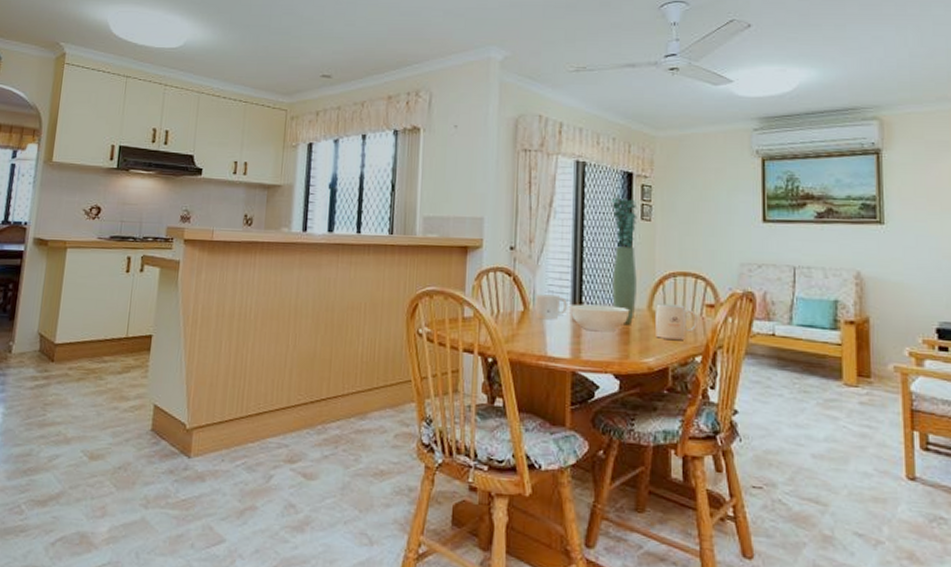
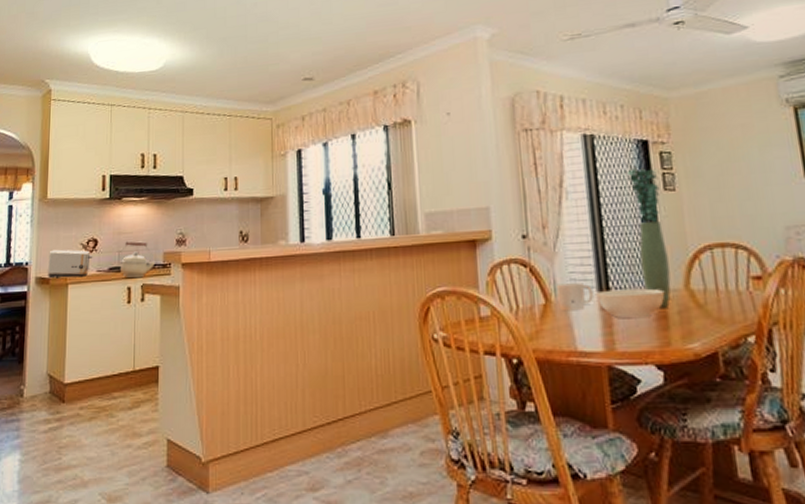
toaster: none [47,212,95,244] -> present [48,249,93,278]
kettle: none [121,212,158,250] -> present [118,241,156,279]
mug: present [654,303,699,340] -> none [693,280,746,320]

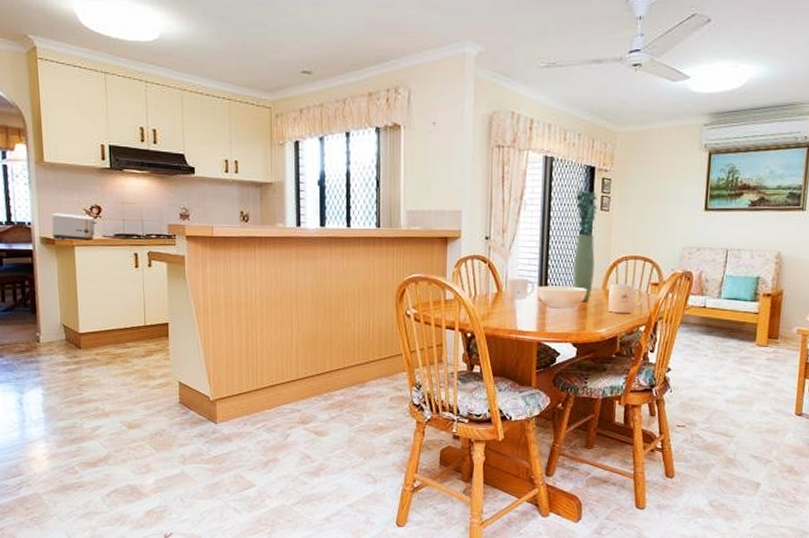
kettle: present [118,241,156,279] -> none [123,210,161,246]
mug: none [693,280,746,320] -> present [607,283,645,313]

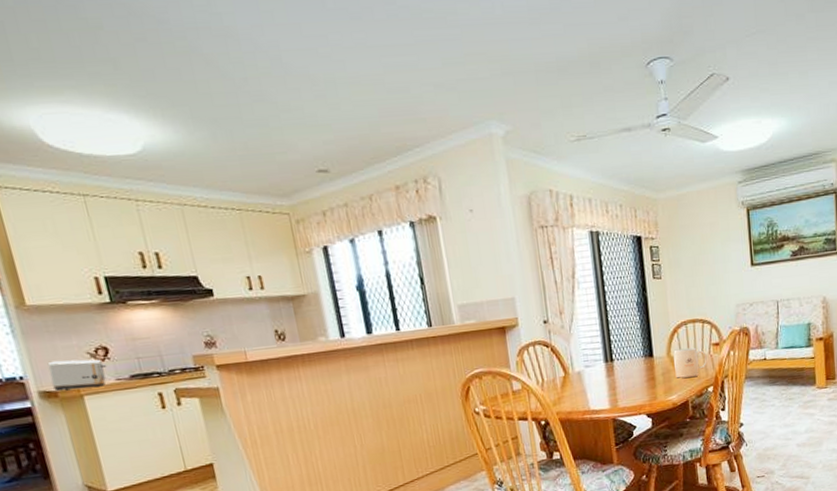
mug: present [507,278,535,300] -> none [573,357,601,381]
bowl: present [537,285,588,309] -> none [603,357,653,383]
vase: present [573,186,598,303] -> none [625,257,658,373]

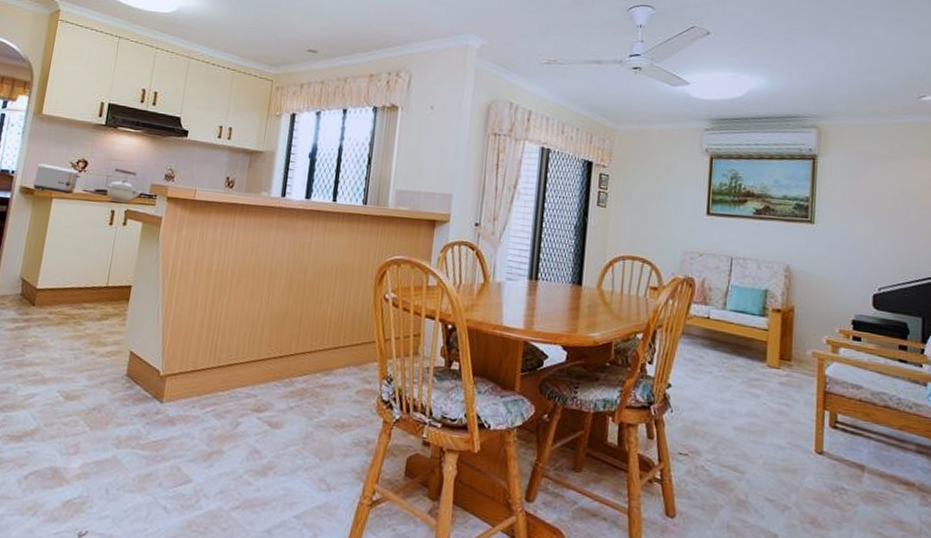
kettle: none [138,346,186,385] -> present [106,167,143,204]
mug: present [673,347,708,378] -> none [602,283,643,318]

